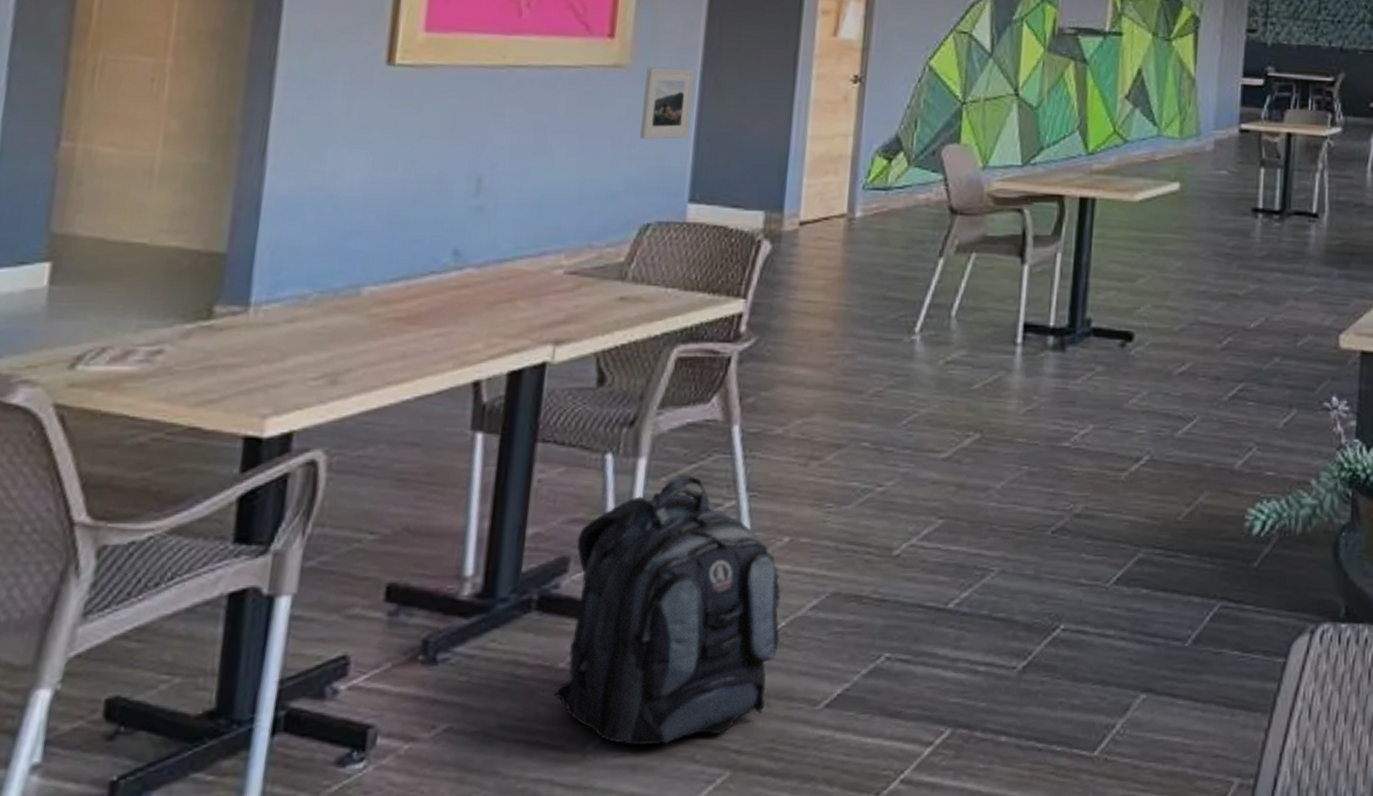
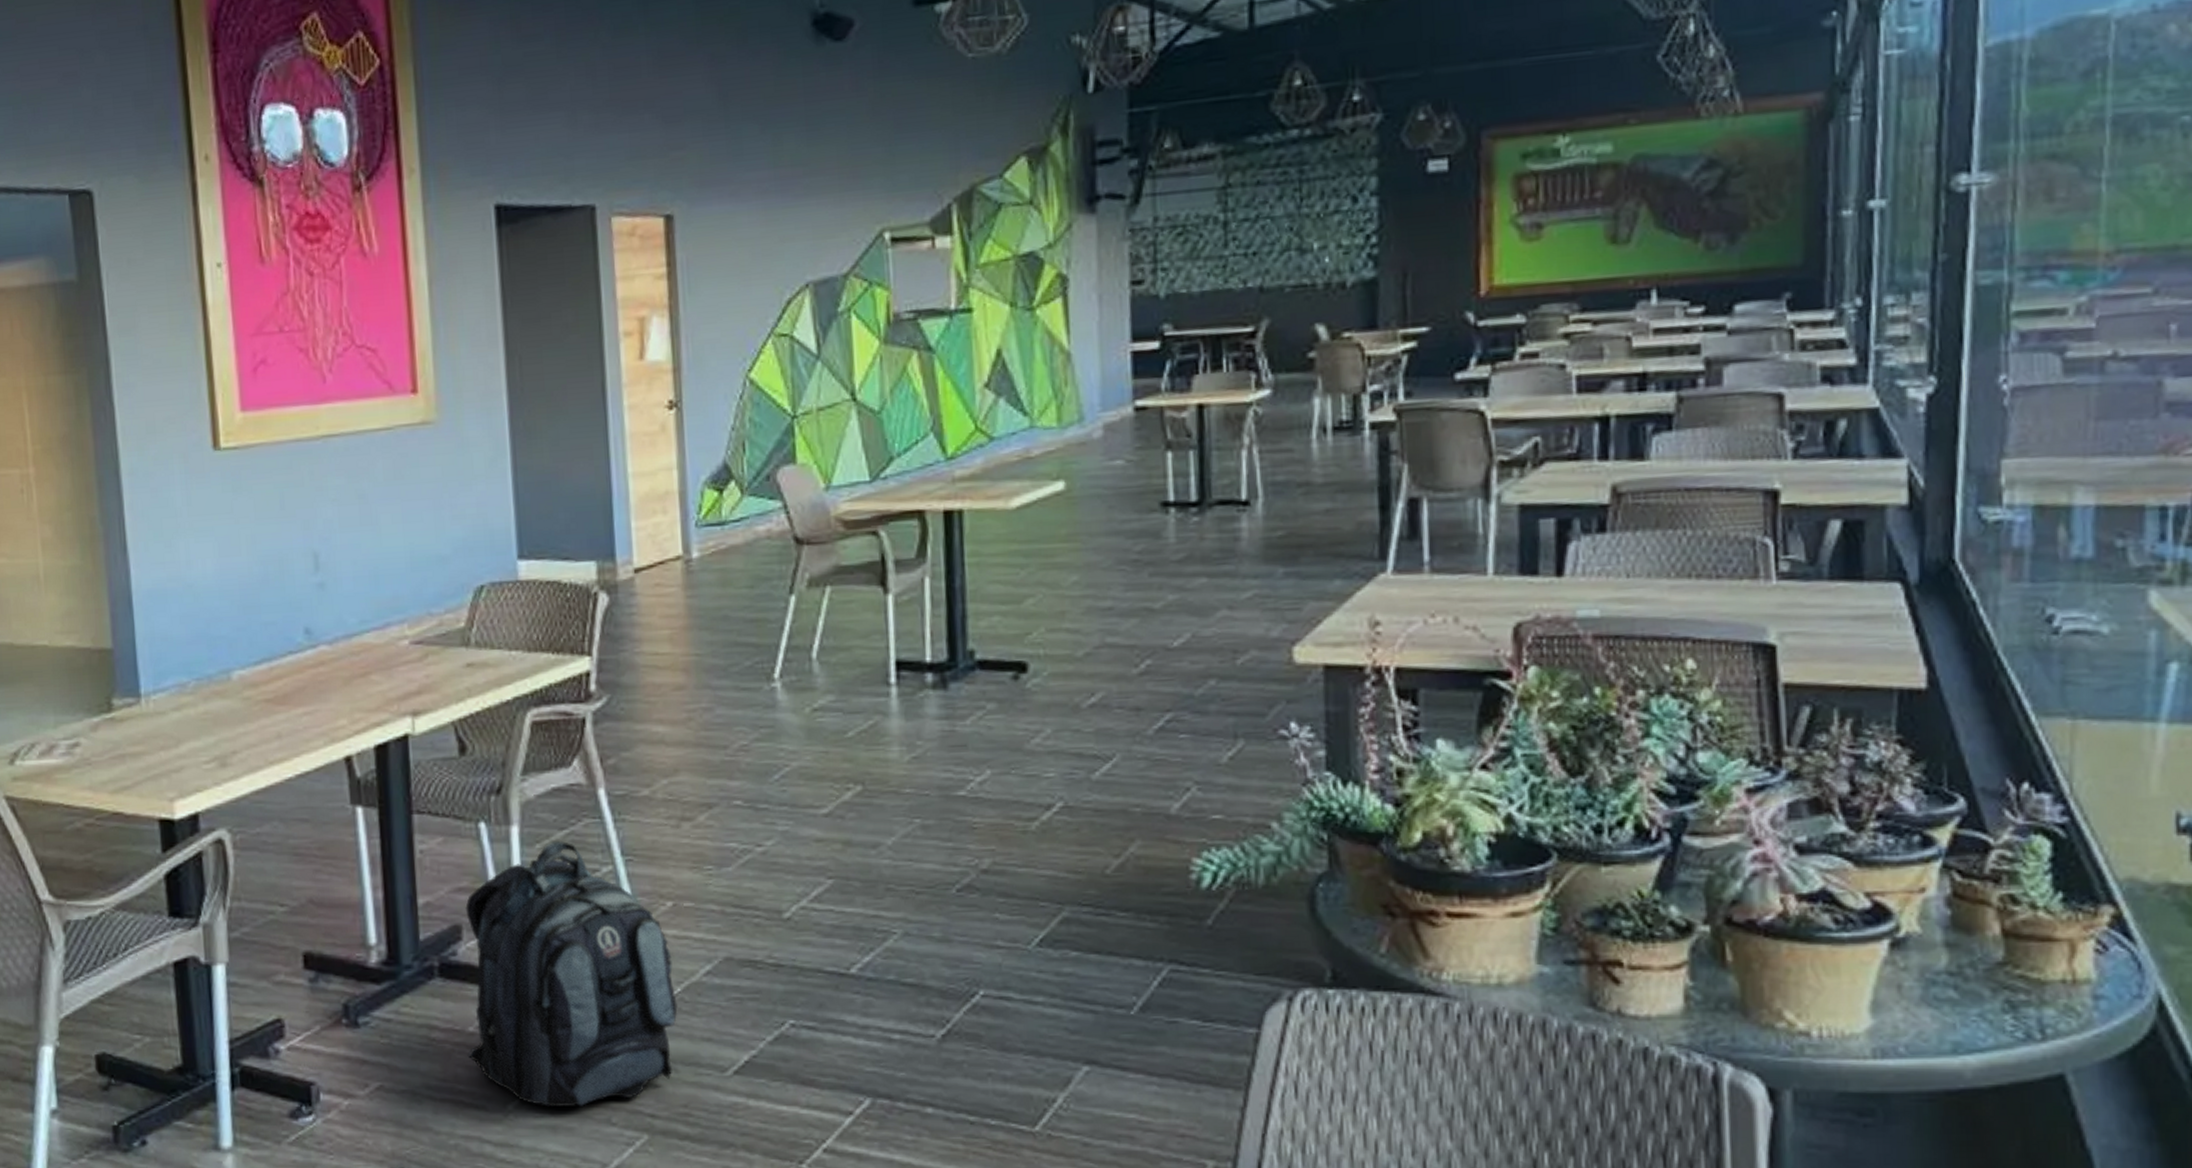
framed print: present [640,67,696,140] -> none [454,416,506,498]

